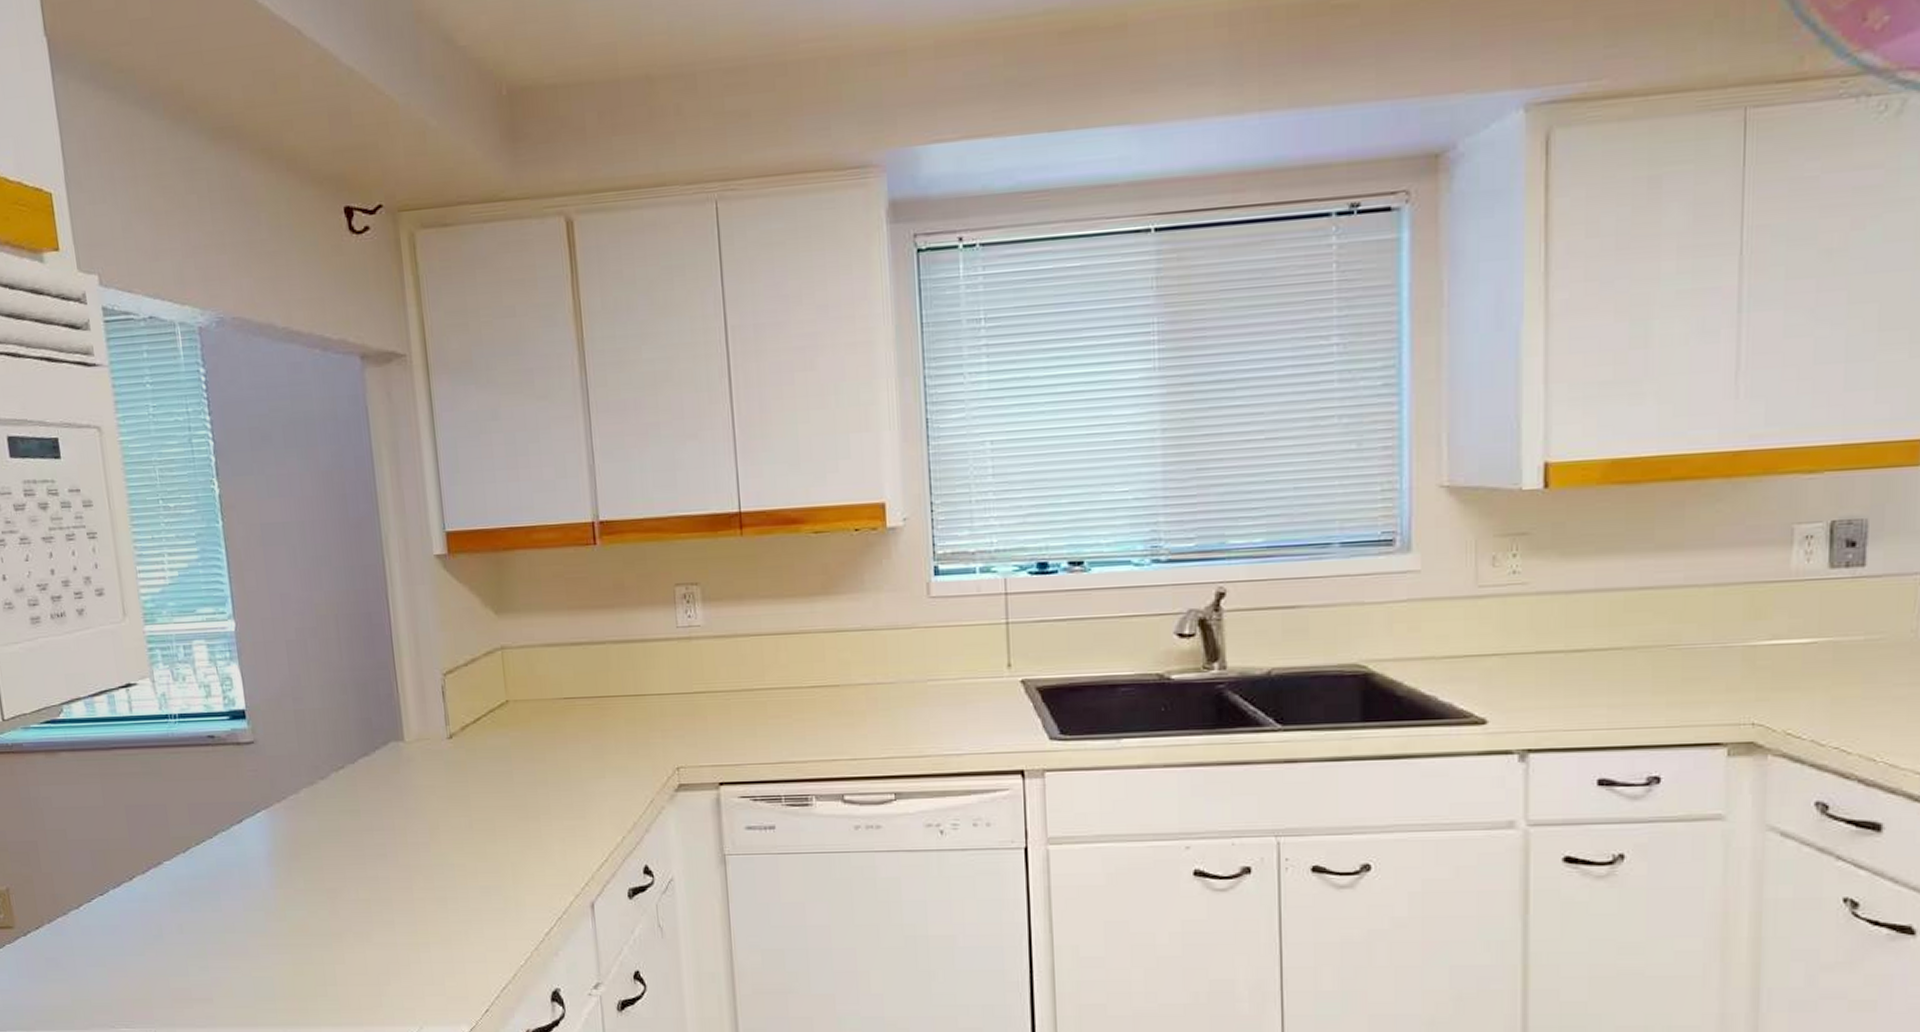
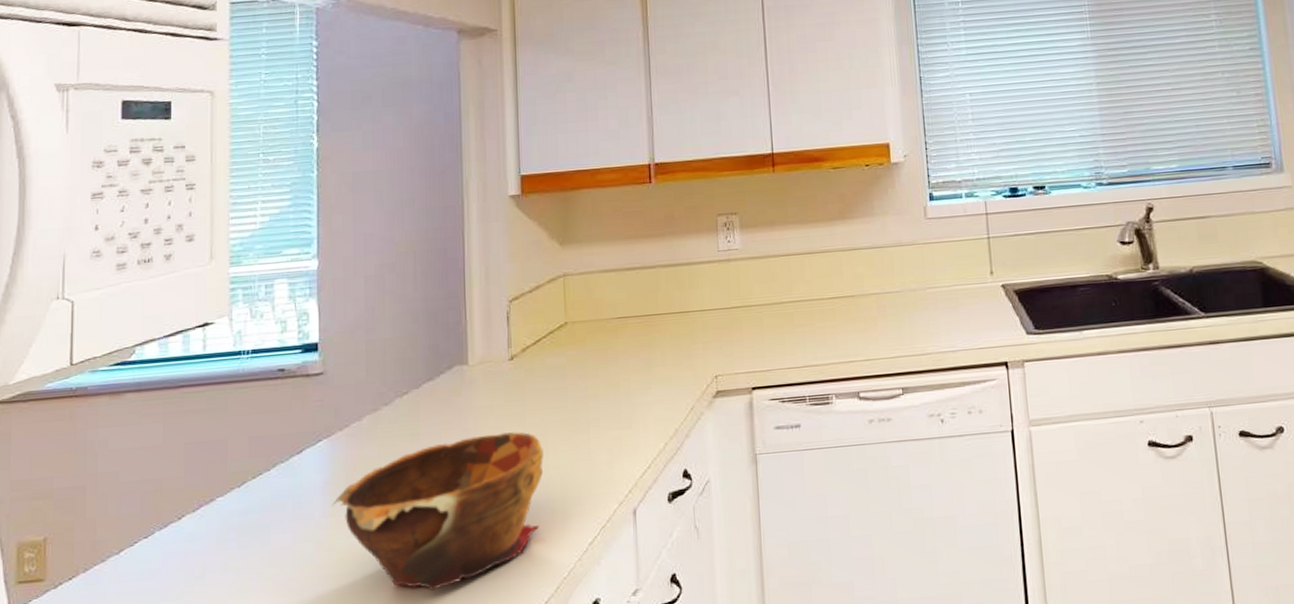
bowl: none [277,815,493,967] -> present [331,432,544,590]

